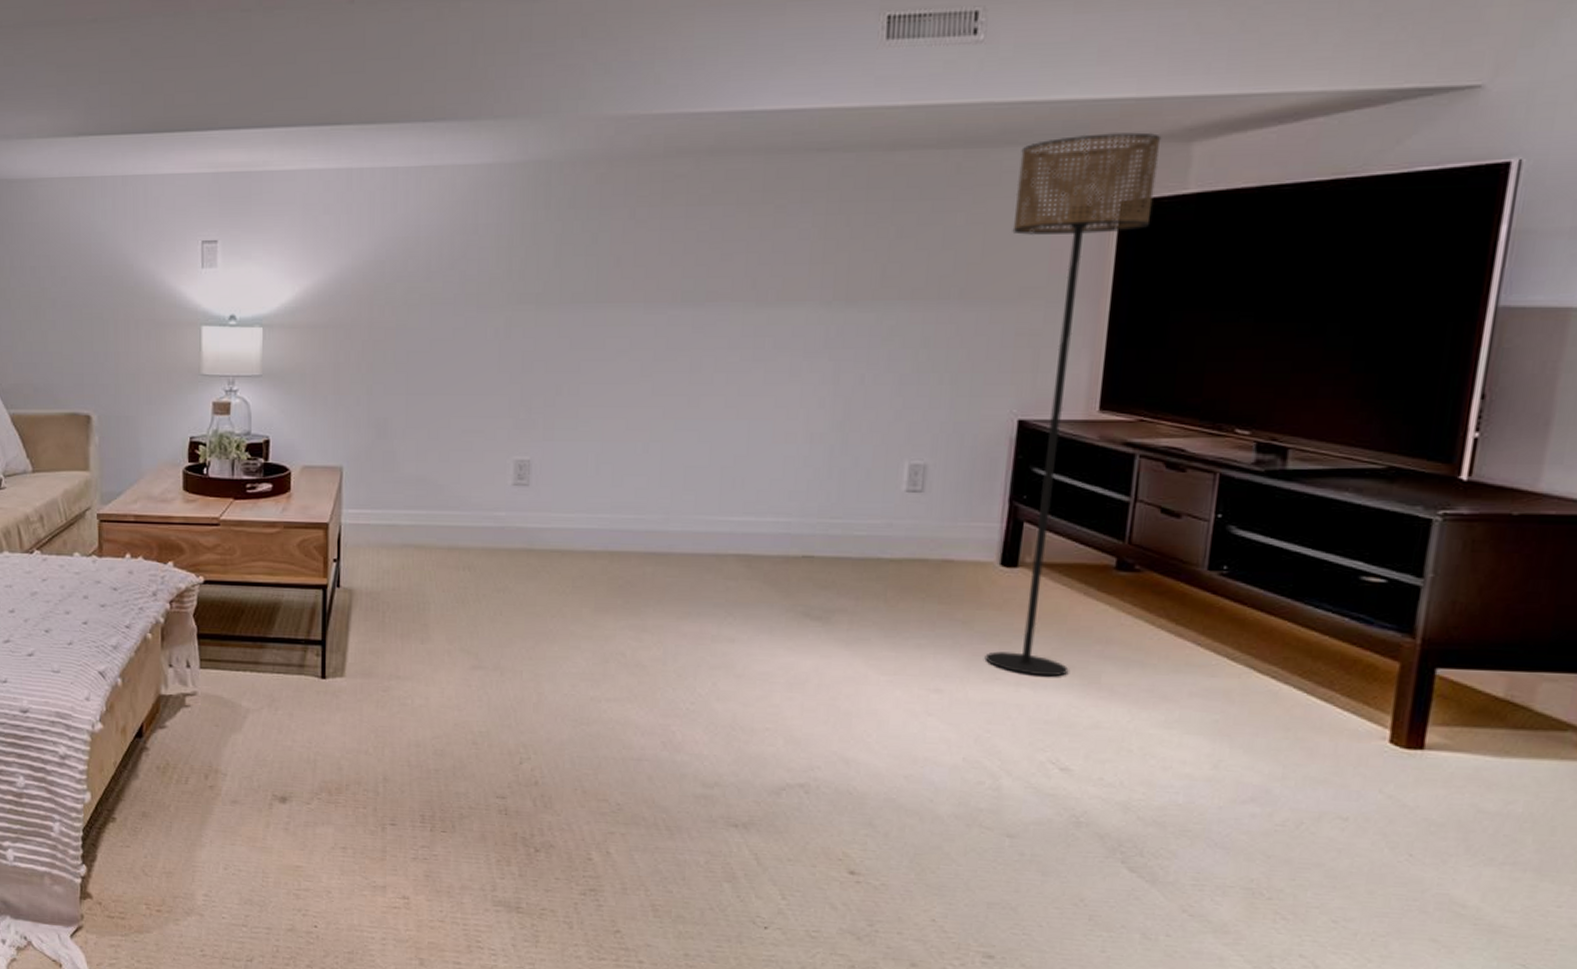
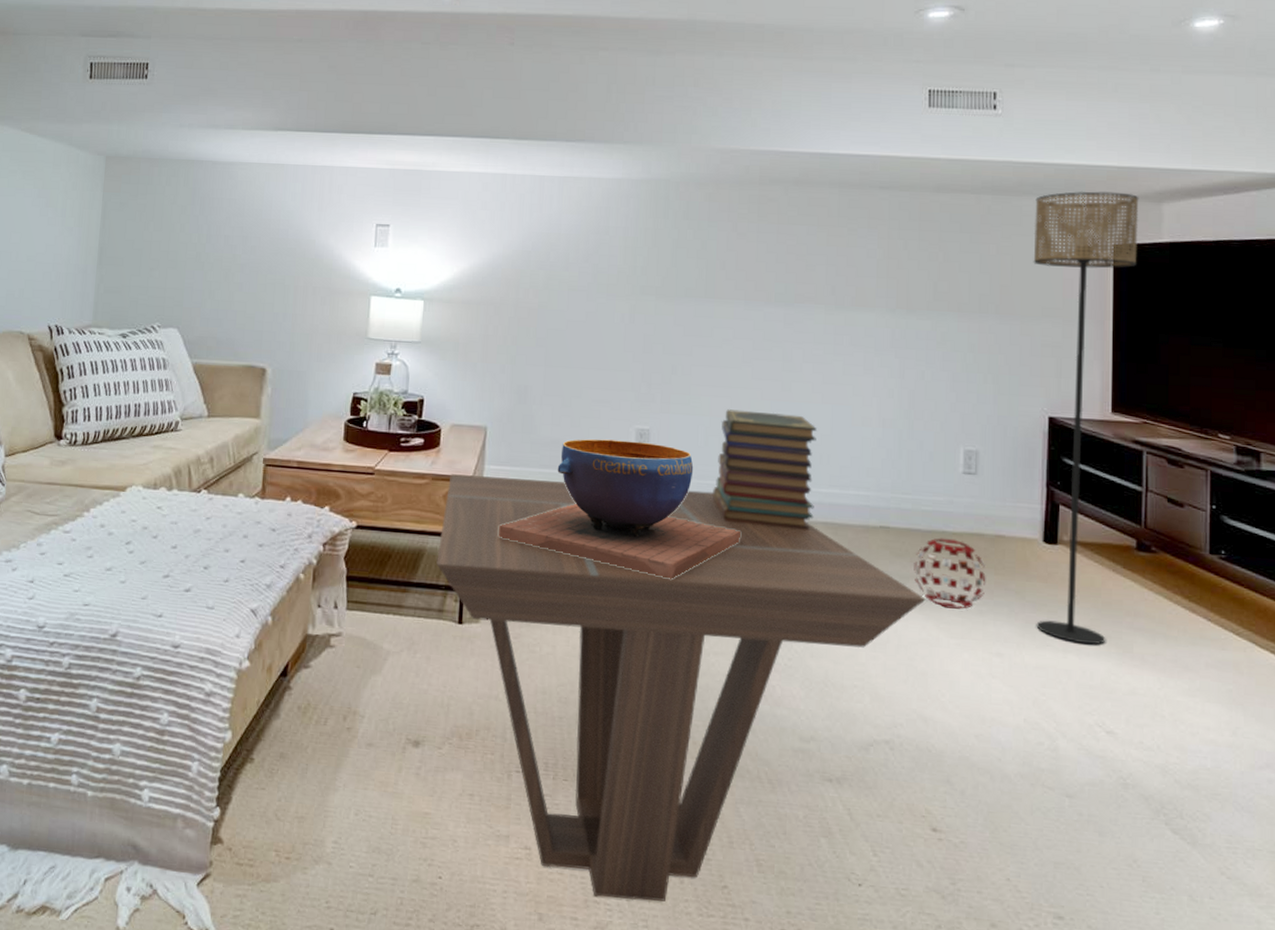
coffee table: none [294,521,854,946] -> present [436,474,926,902]
decorative bowl: none [361,474,637,624] -> present [499,439,740,579]
book stack: none [605,432,730,564] -> present [713,409,817,530]
decorative ball: none [841,565,928,644] -> present [914,538,986,610]

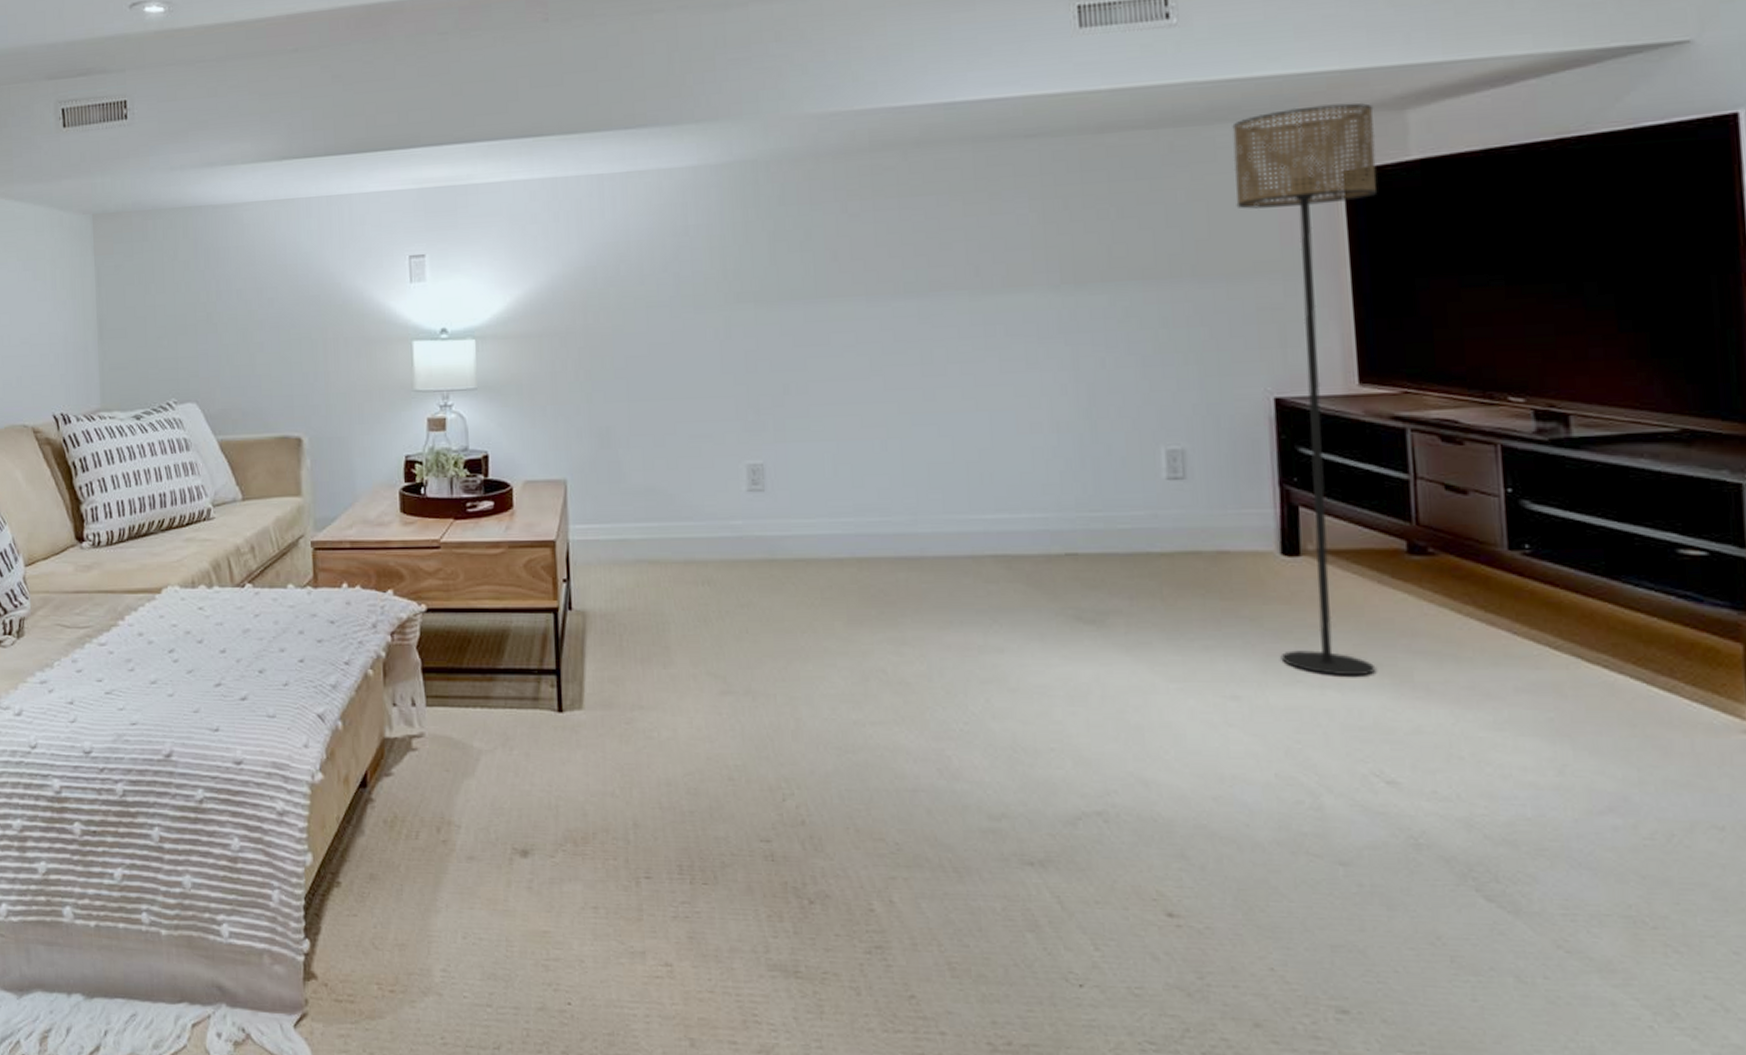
coffee table: present [436,474,926,902] -> none [524,531,1133,1018]
decorative bowl: present [499,439,740,579] -> none [594,479,890,640]
book stack: present [713,409,817,530] -> none [849,428,980,567]
decorative ball: present [914,538,986,610] -> none [1113,561,1210,646]

